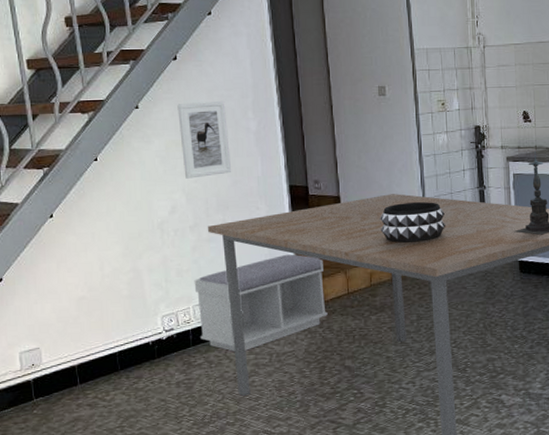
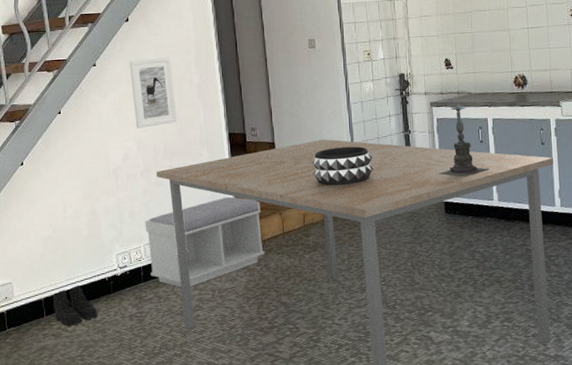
boots: none [89,349,140,395] -> present [53,285,98,326]

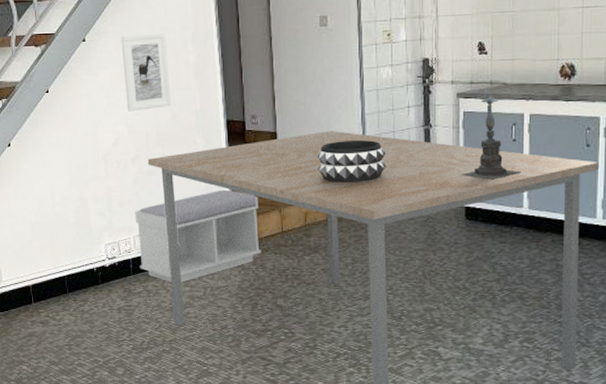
boots: present [53,285,98,326] -> none [41,273,86,314]

